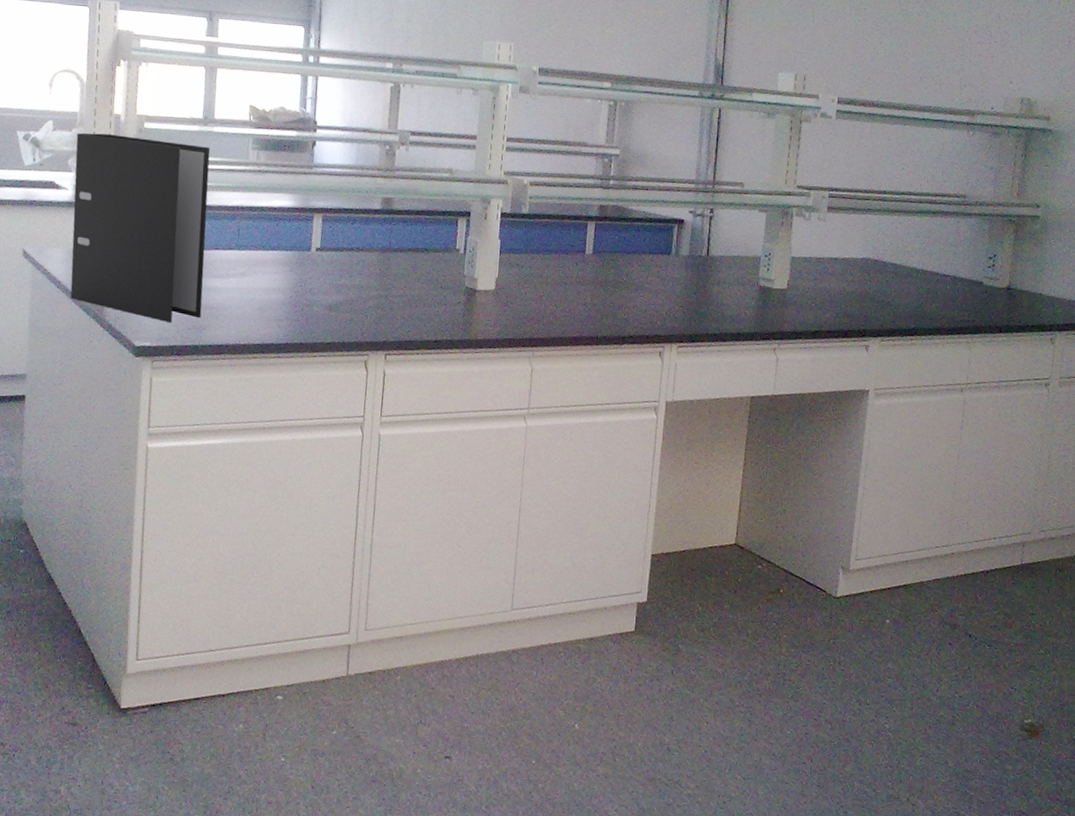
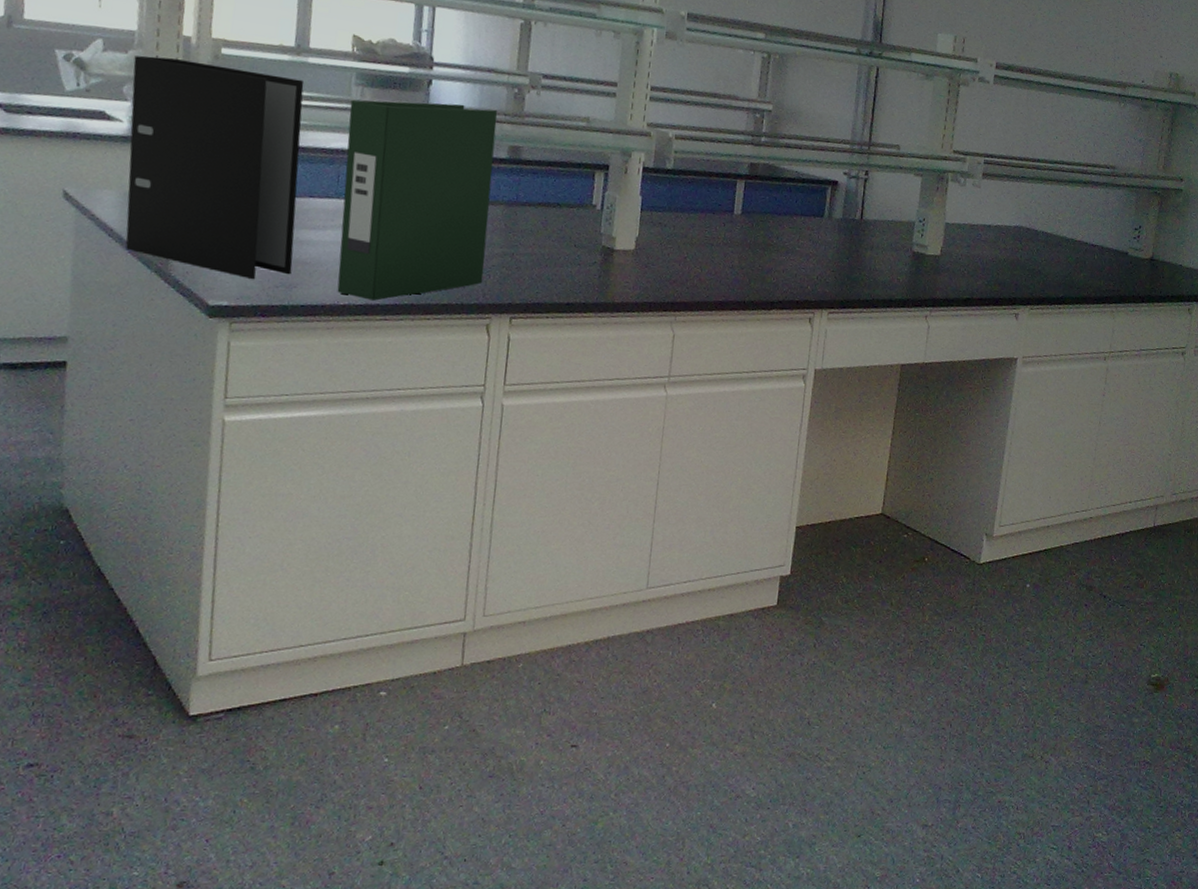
binder: none [238,162,372,340] -> present [337,99,498,301]

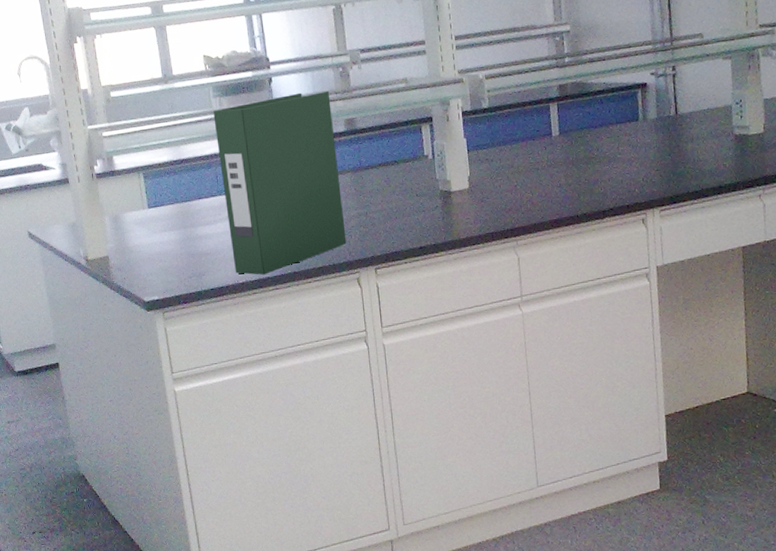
binder: present [125,55,304,280] -> none [52,103,199,275]

